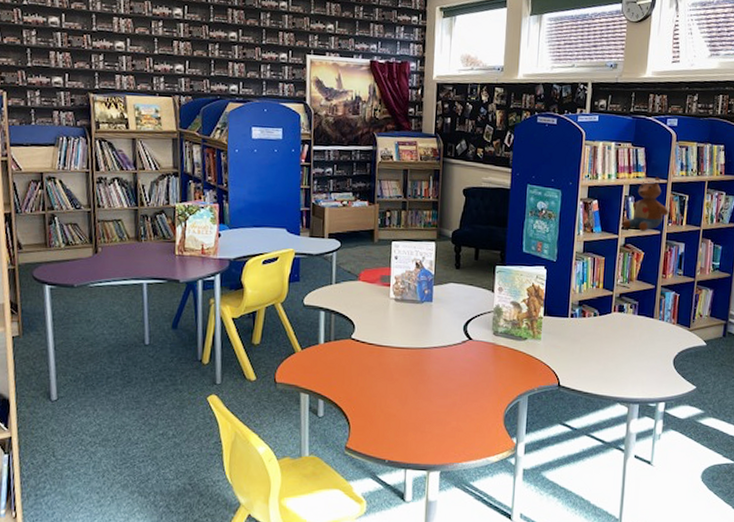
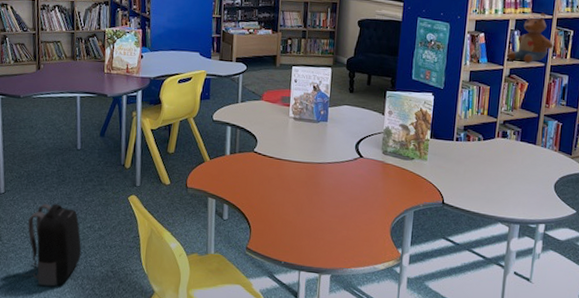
backpack: none [81,409,153,506] -> present [22,204,82,287]

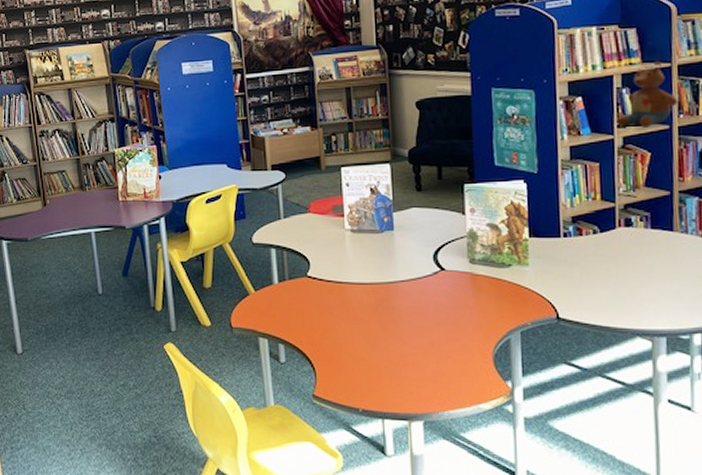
backpack: present [22,204,82,287] -> none [53,361,117,460]

